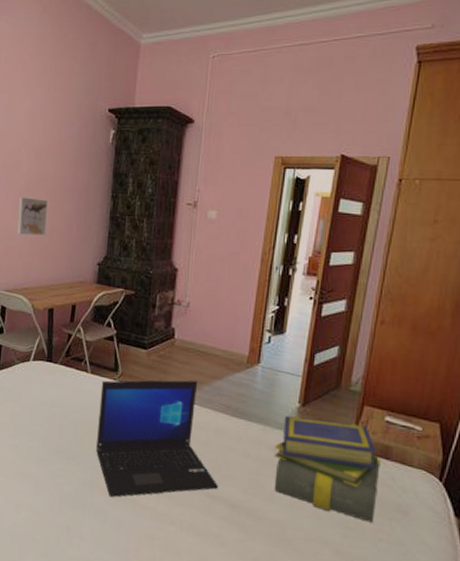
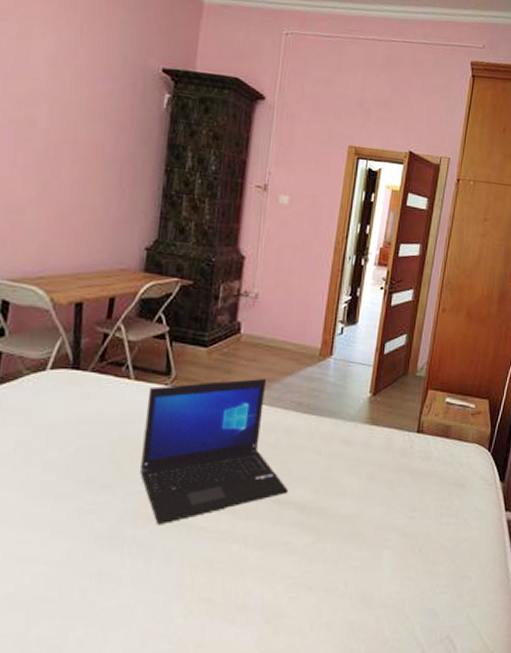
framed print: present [17,196,48,236] -> none [28,159,77,212]
stack of books: present [274,415,381,523] -> none [346,405,442,500]

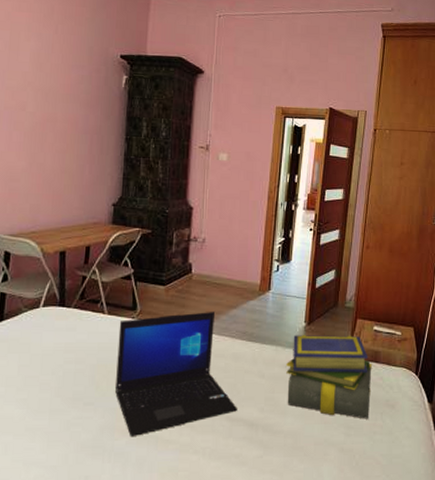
stack of books: none [346,405,442,500] -> present [286,334,372,419]

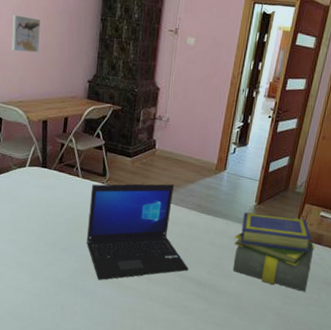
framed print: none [22,137,58,178] -> present [11,13,41,53]

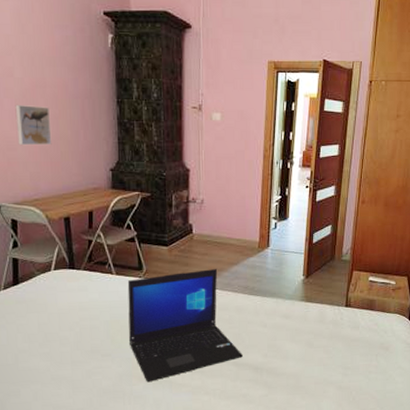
stack of books: present [233,212,315,292] -> none [287,286,367,361]

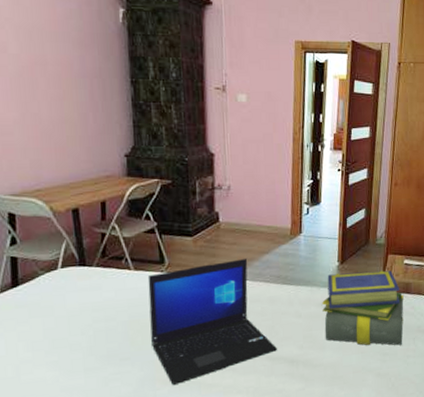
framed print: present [15,104,52,146] -> none [10,83,56,130]
stack of books: none [287,286,367,361] -> present [322,270,404,346]

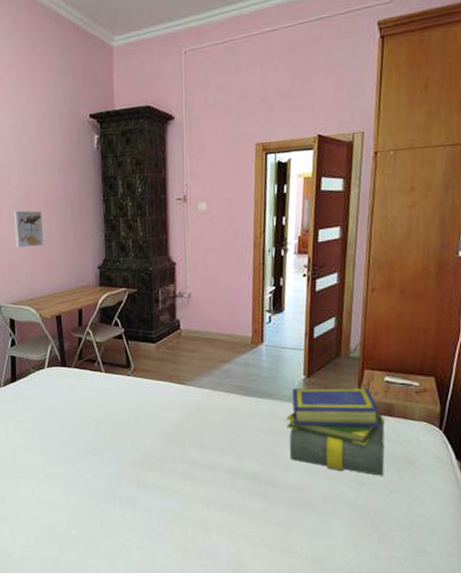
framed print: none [10,83,56,130] -> present [12,210,45,249]
laptop: present [147,259,277,385] -> none [116,367,238,485]

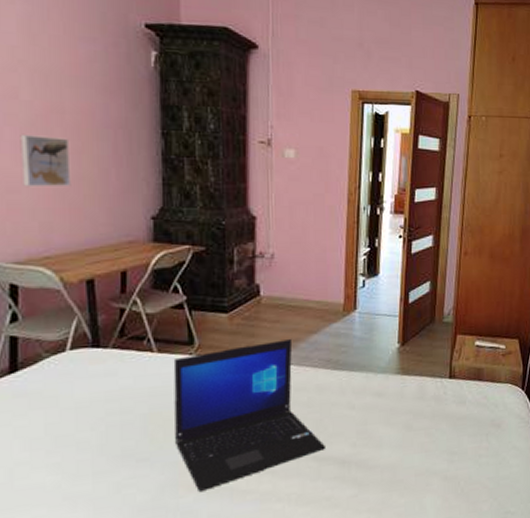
laptop: none [116,367,238,485] -> present [173,339,325,491]
stack of books: present [286,387,385,476] -> none [379,353,475,443]

